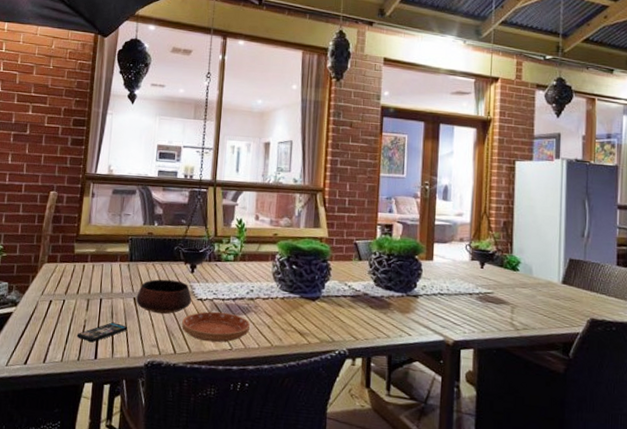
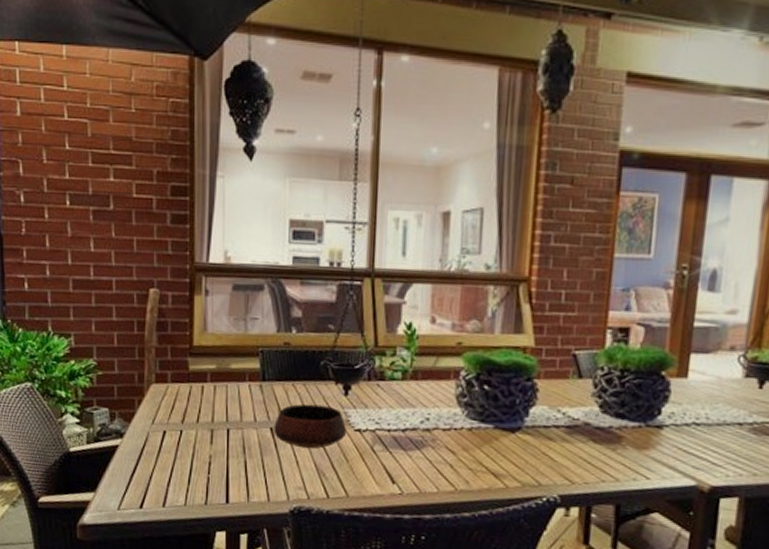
smartphone: present [76,322,128,343] -> none [201,458,266,484]
saucer: present [182,311,251,343] -> none [335,445,427,485]

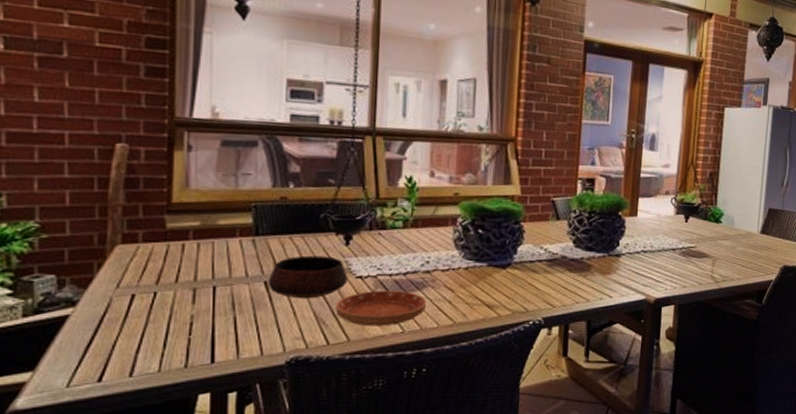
saucer: none [335,445,427,485] -> present [336,290,427,327]

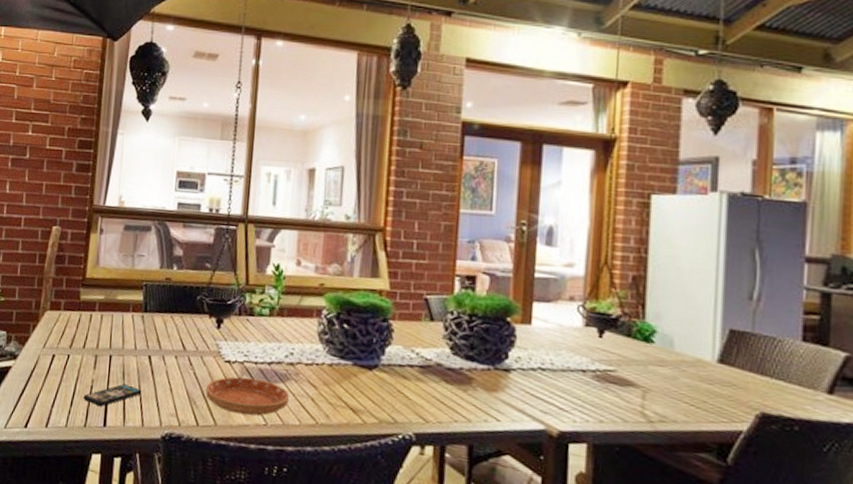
smartphone: none [180,315,259,343] -> present [83,384,142,407]
bowl: present [268,255,349,299] -> none [151,334,218,378]

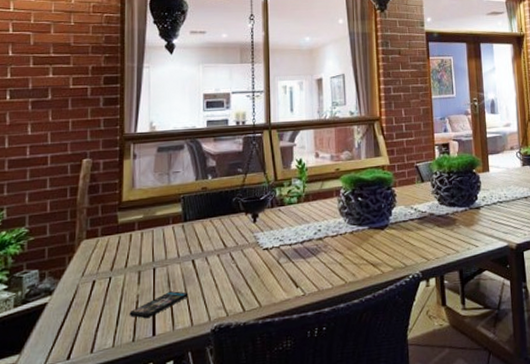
saucer: present [206,376,290,416] -> none [249,257,322,292]

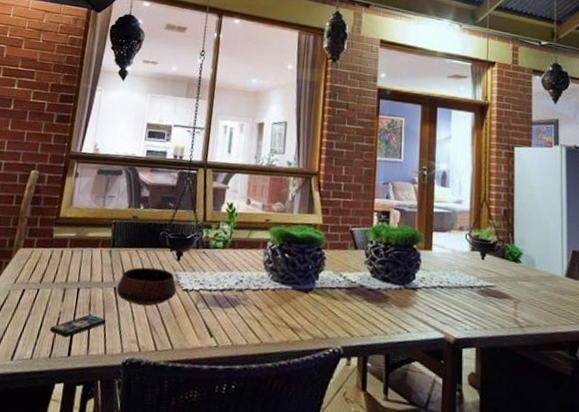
bowl: none [195,233,257,273] -> present [116,267,177,307]

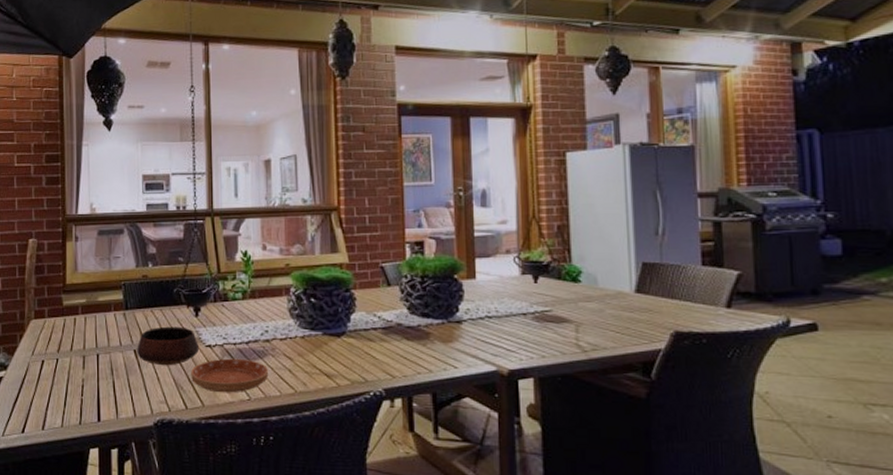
smartphone: present [49,314,106,338] -> none [75,379,131,404]
saucer: none [165,303,239,339] -> present [191,358,269,393]

